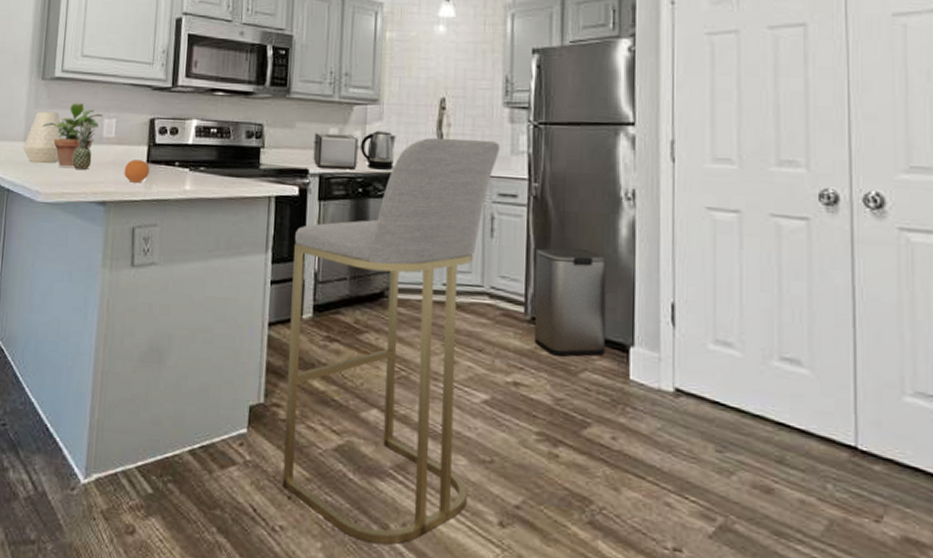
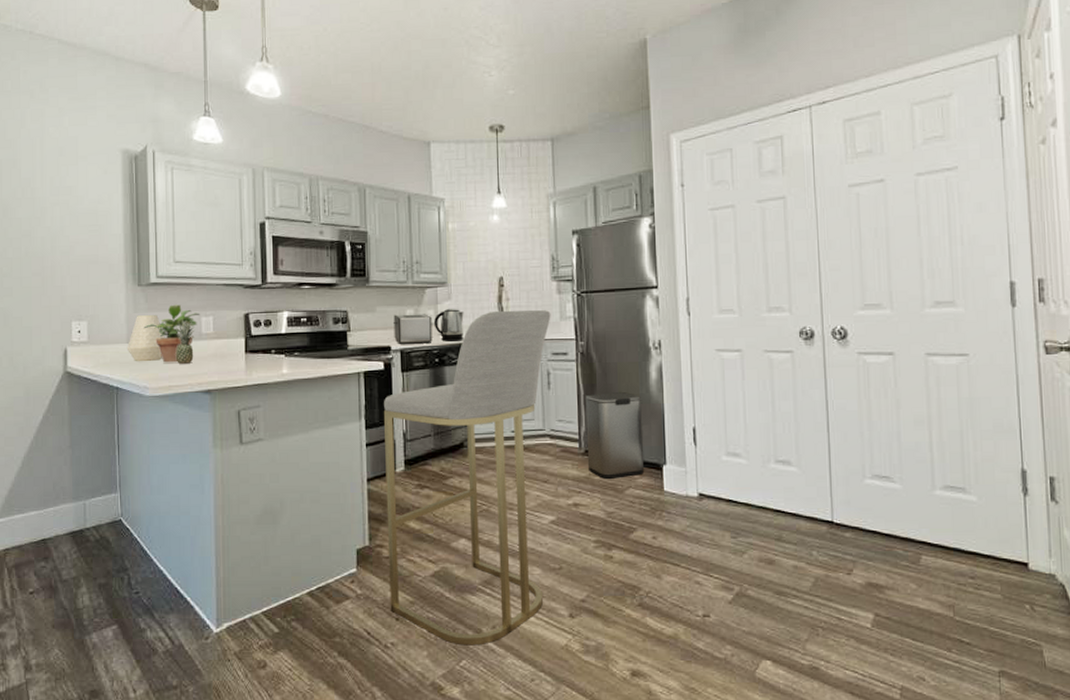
fruit: present [124,159,150,183] -> none [225,351,248,371]

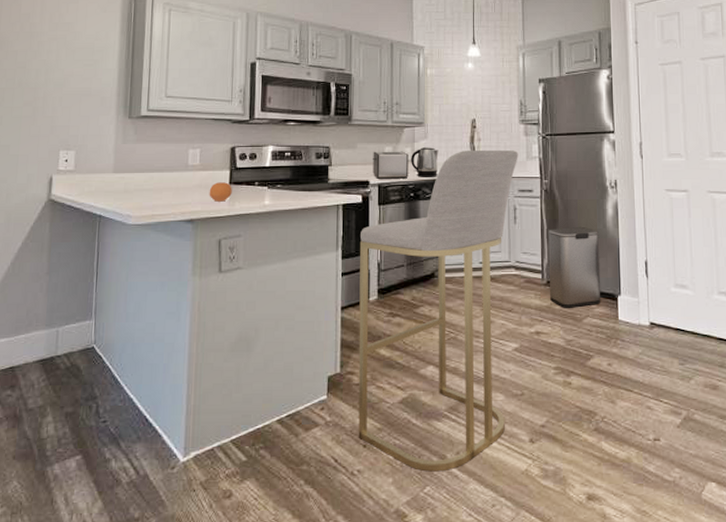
vase: present [126,315,165,362] -> none [112,146,152,191]
potted plant: present [143,304,201,363] -> none [131,137,188,192]
fruit: present [175,319,195,364] -> none [160,151,181,194]
fruit: none [225,351,248,371] -> present [209,182,232,202]

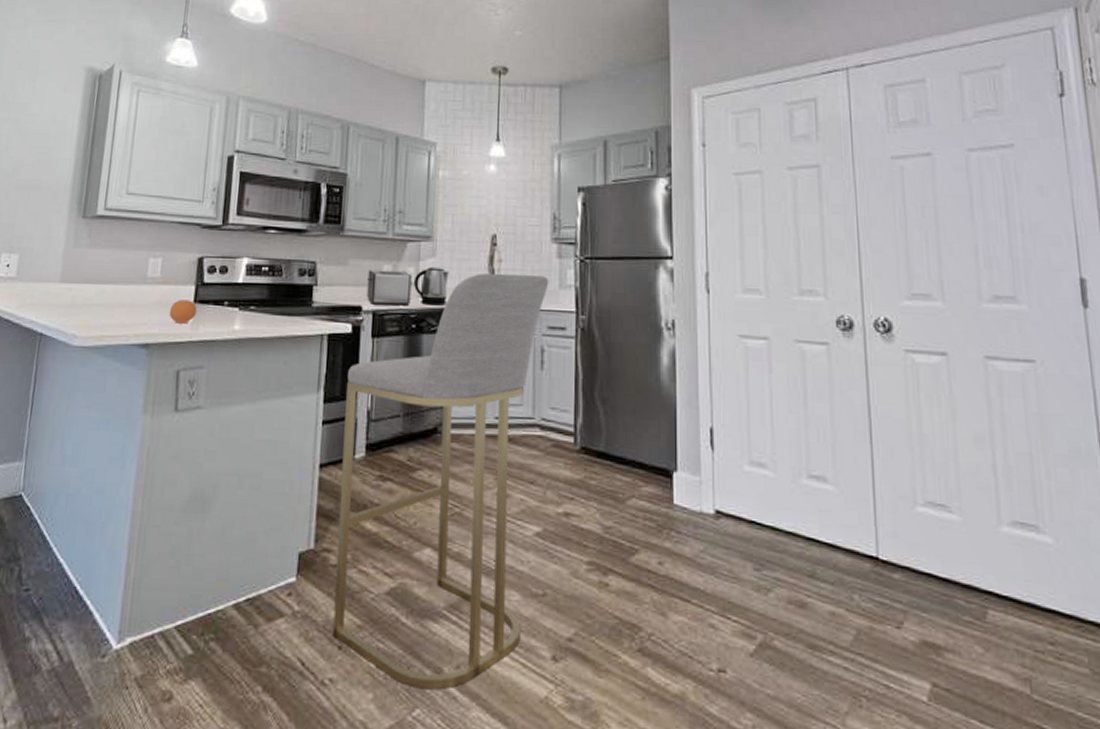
pedal bin: present [548,227,600,308] -> none [583,378,650,485]

